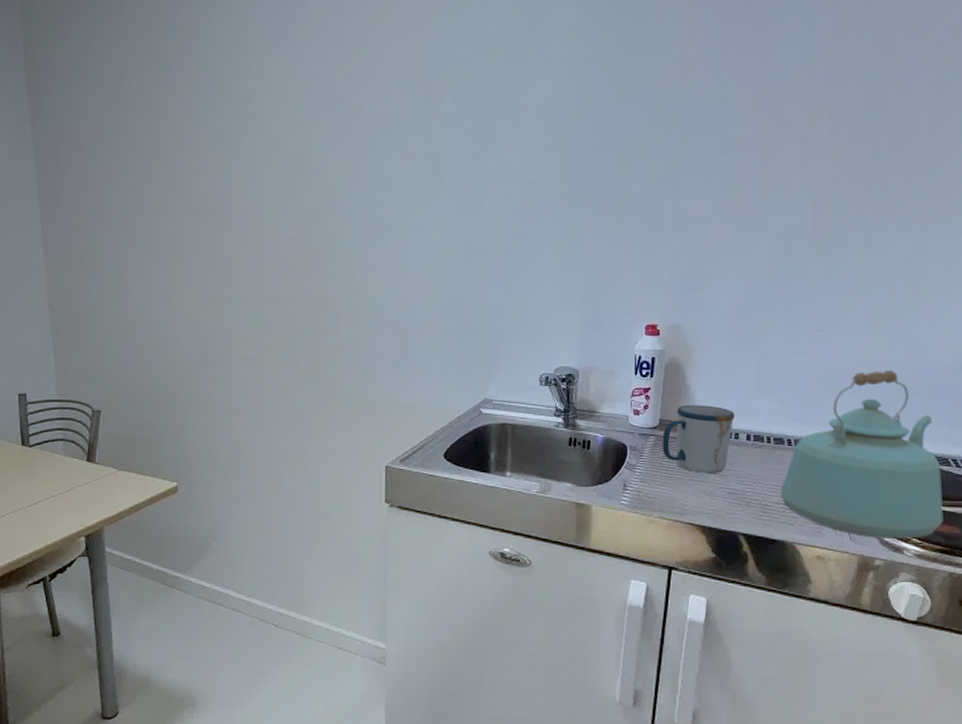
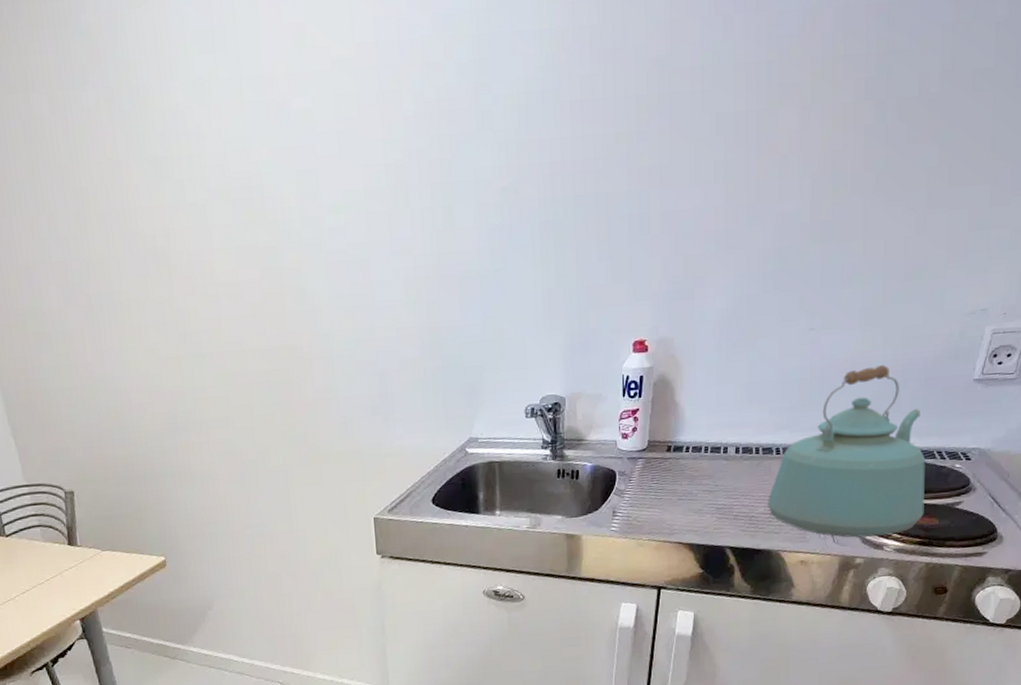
mug: present [662,405,735,473] -> none [651,421,724,492]

